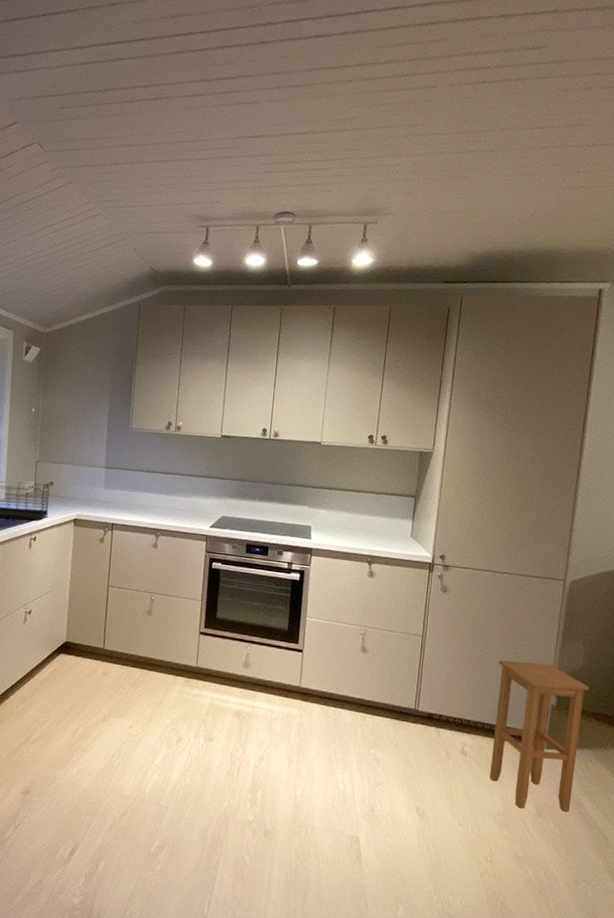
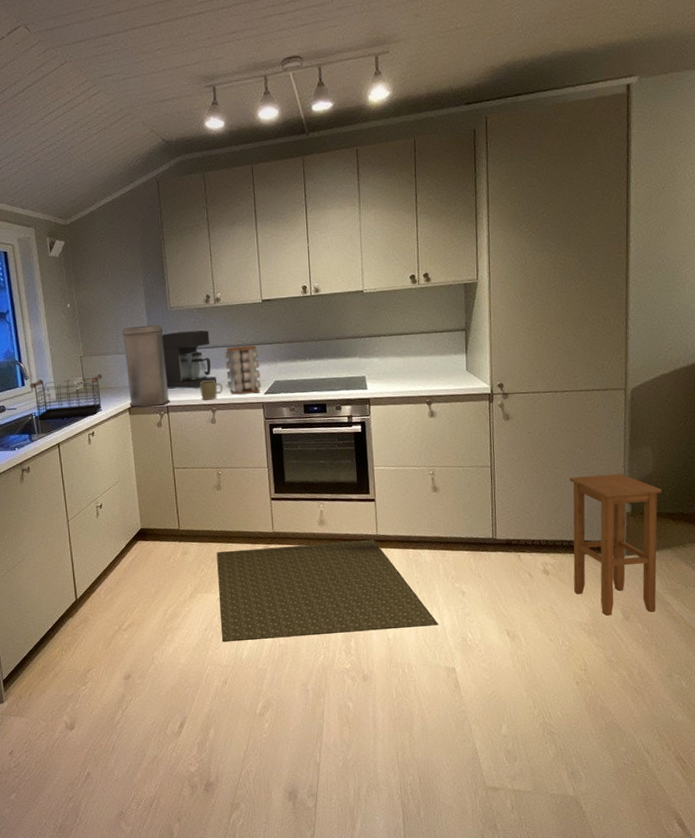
canister: none [76,440,121,523] -> present [122,324,170,408]
coffee maker: none [115,452,166,511] -> present [162,330,217,389]
floor mat: none [128,678,348,790] -> present [216,540,438,641]
mug: none [147,504,171,525] -> present [199,380,223,400]
spice rack: none [174,469,211,526] -> present [225,338,261,396]

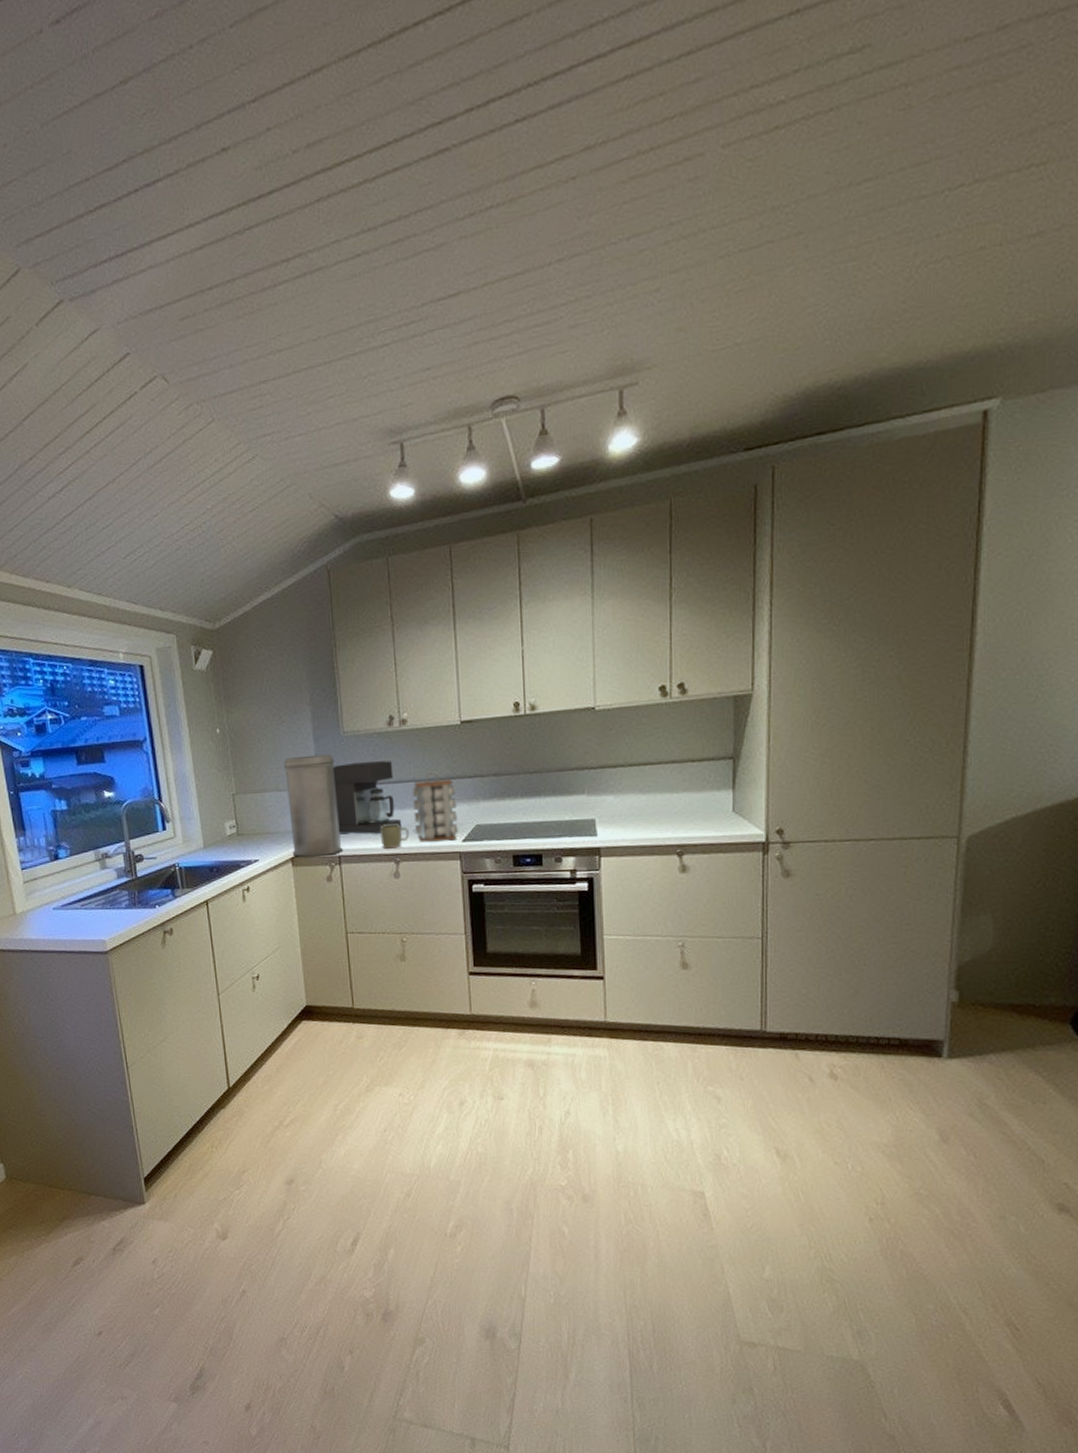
dish rack: present [30,374,102,420] -> none [172,816,259,872]
floor mat: present [216,540,438,641] -> none [399,1028,684,1145]
stool: present [570,473,662,616] -> none [872,950,1006,1136]

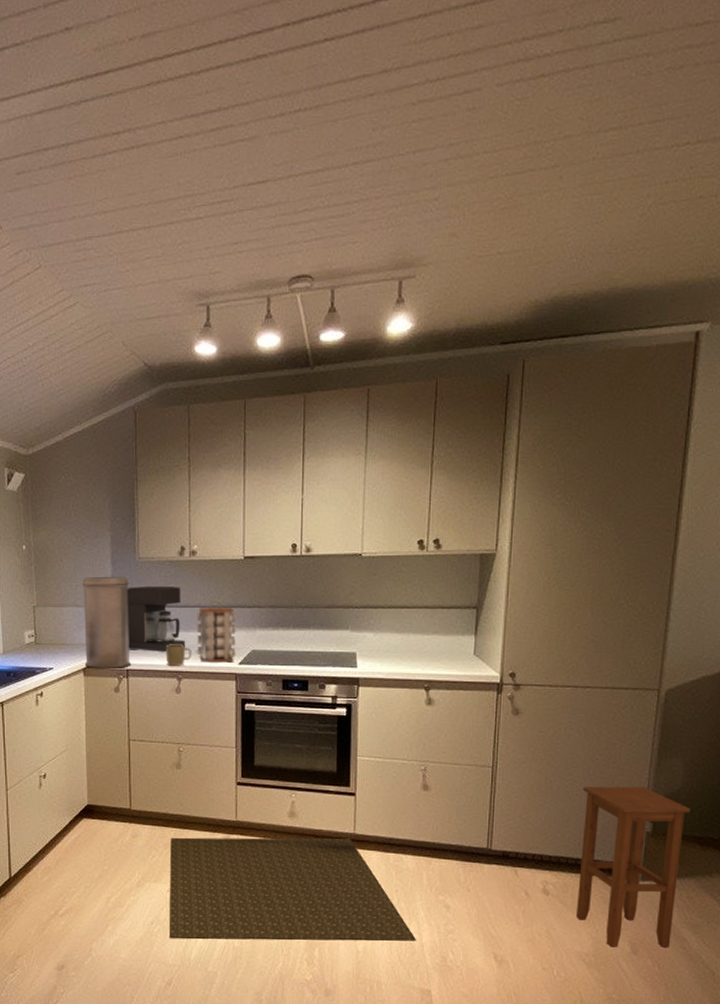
floor mat: none [399,1028,684,1145] -> present [170,837,416,941]
stool: none [872,950,1006,1136] -> present [577,786,691,947]

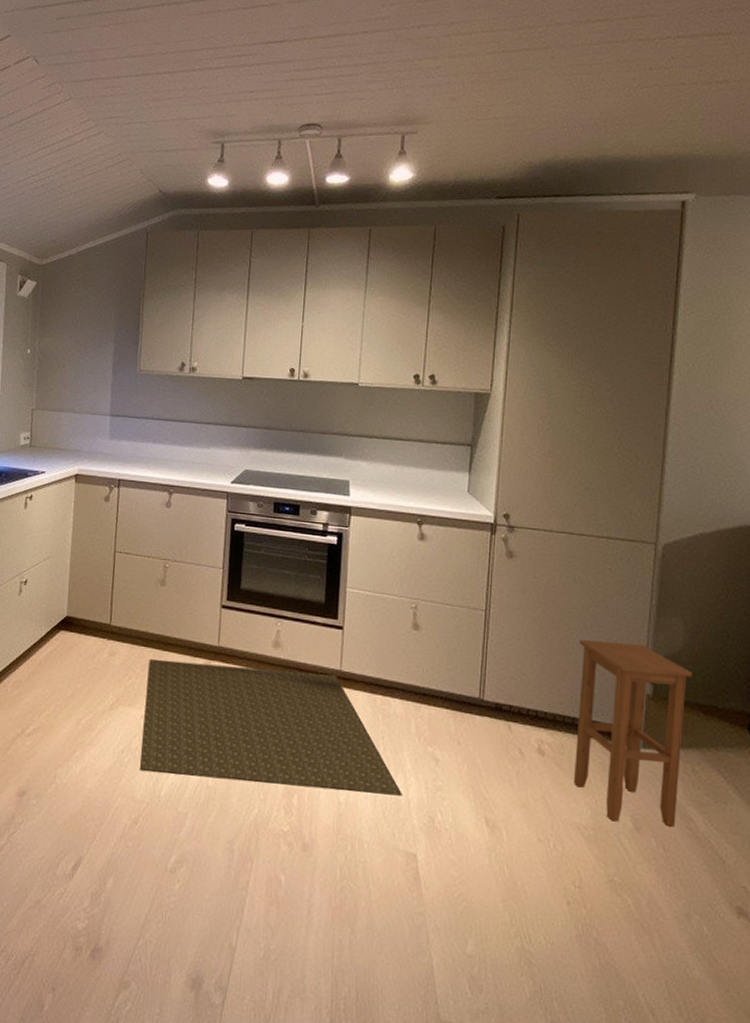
canister: present [83,576,130,669] -> none [78,385,128,478]
coffee maker: present [127,585,186,652] -> none [121,397,180,465]
mug: present [165,644,193,666] -> none [158,457,186,480]
spice rack: present [196,599,236,664] -> none [189,416,231,481]

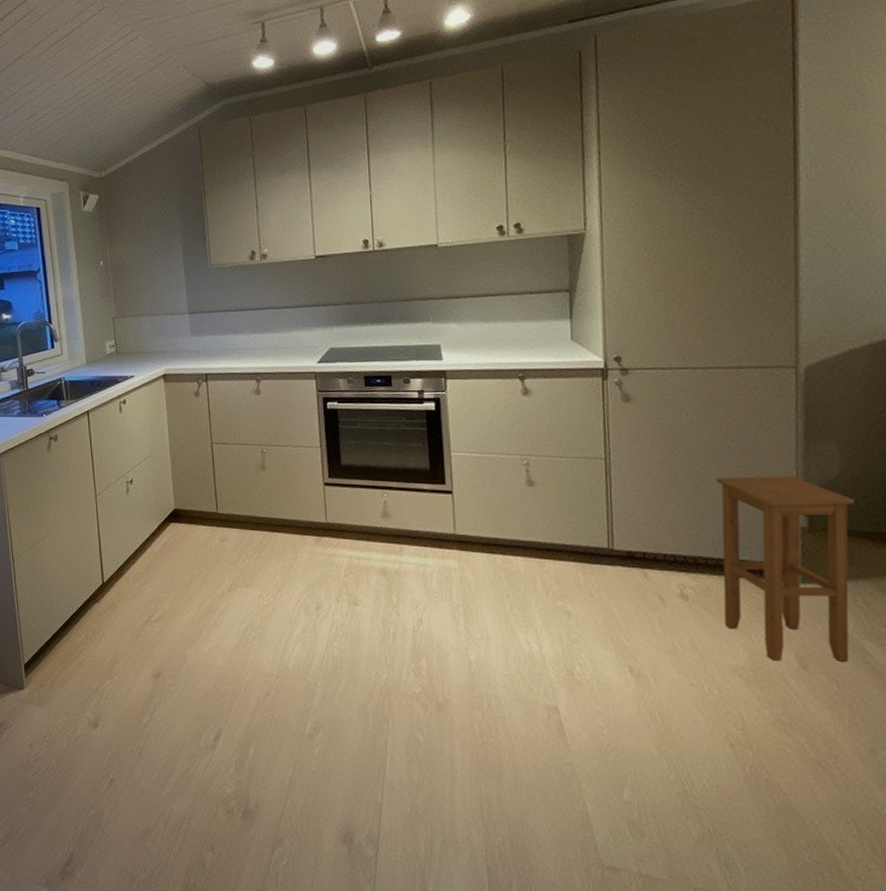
floor mat: present [140,659,402,796] -> none [260,540,535,652]

